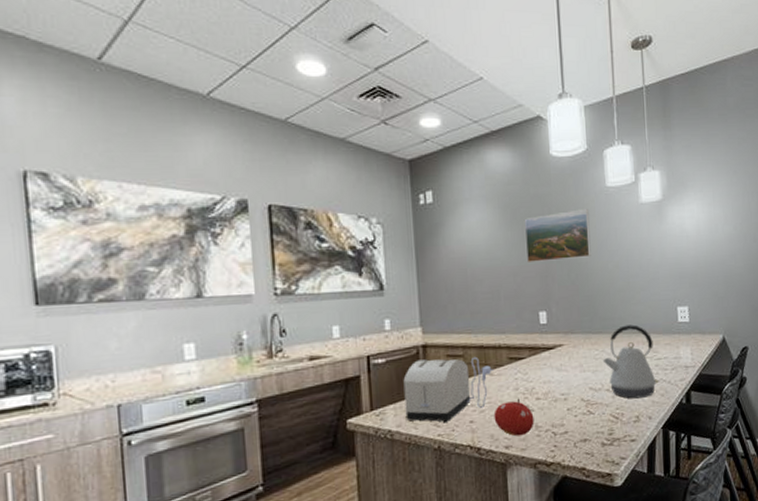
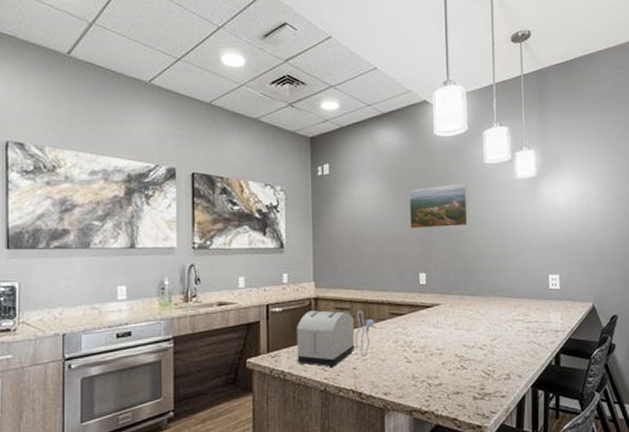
fruit: present [493,398,534,436] -> none [375,350,411,385]
kettle: present [602,324,659,399] -> none [476,289,529,358]

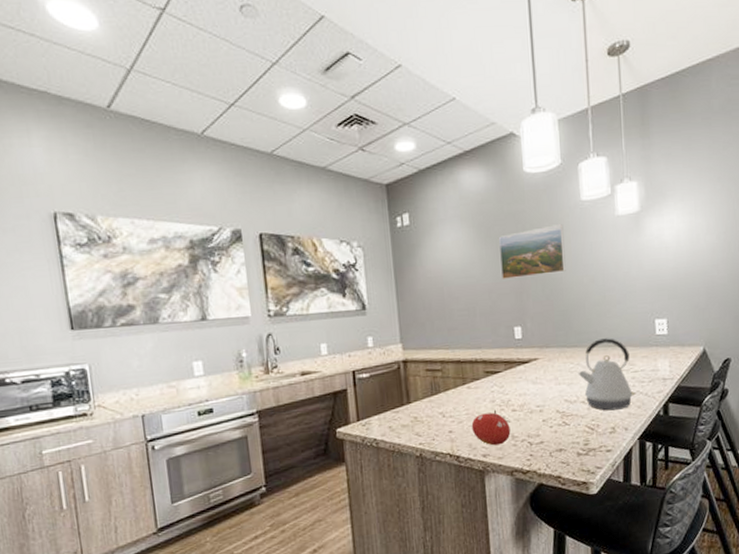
toaster: present [296,310,378,368] -> none [386,370,472,433]
fruit: none [375,350,411,385] -> present [471,410,511,446]
kettle: none [476,289,529,358] -> present [578,338,635,411]

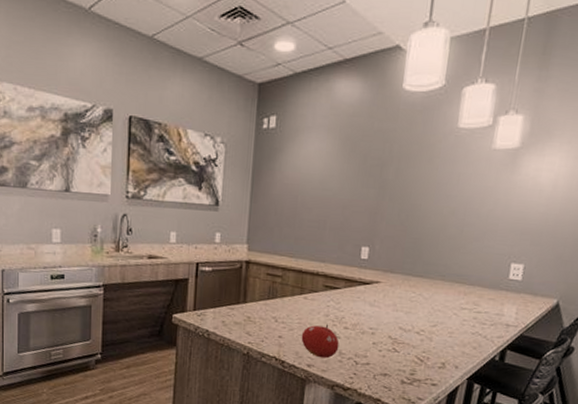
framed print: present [498,223,566,280] -> none [359,148,434,200]
kettle: present [578,338,635,411] -> none [417,273,476,347]

